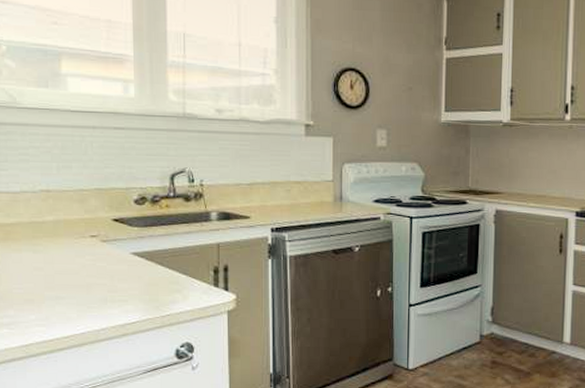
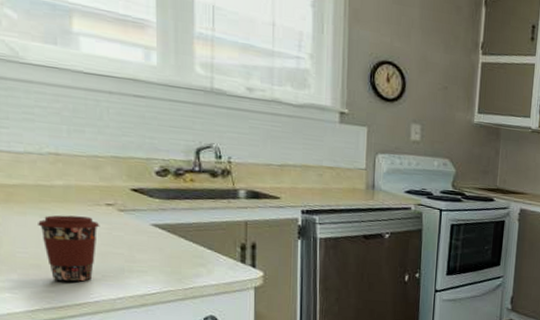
coffee cup: none [31,249,85,315] -> present [38,215,100,282]

